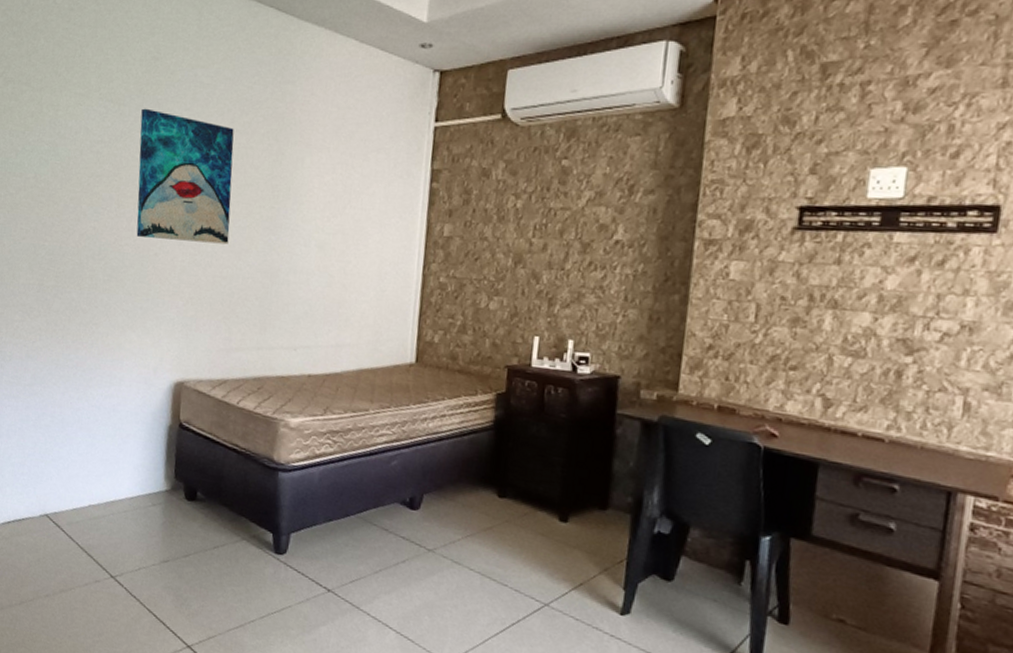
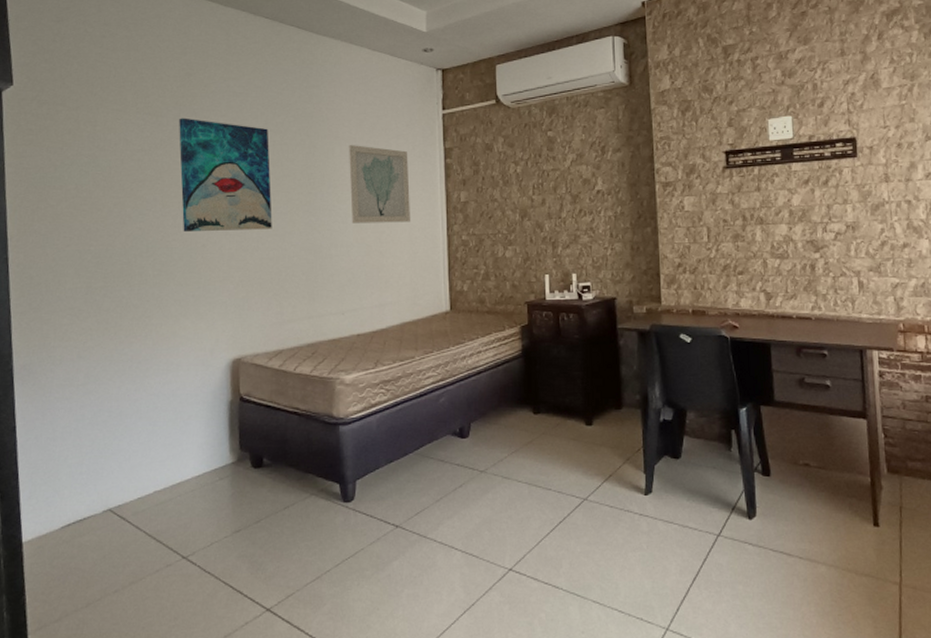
wall art: none [315,156,388,254] -> present [349,145,410,224]

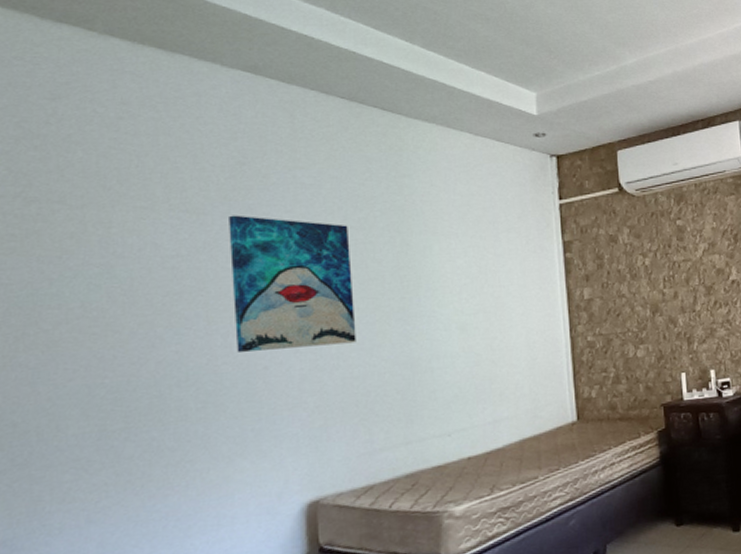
wall art: present [349,145,410,224] -> none [450,241,527,331]

